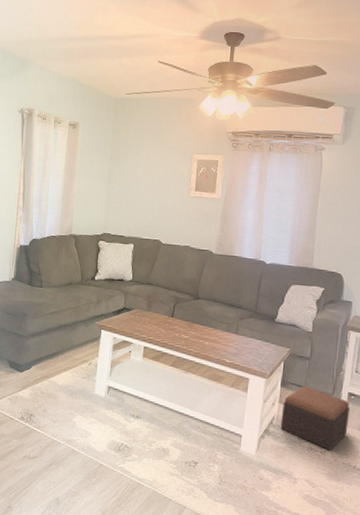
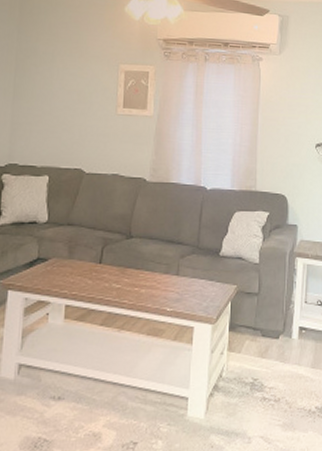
footstool: present [280,386,350,451] -> none [230,326,301,397]

